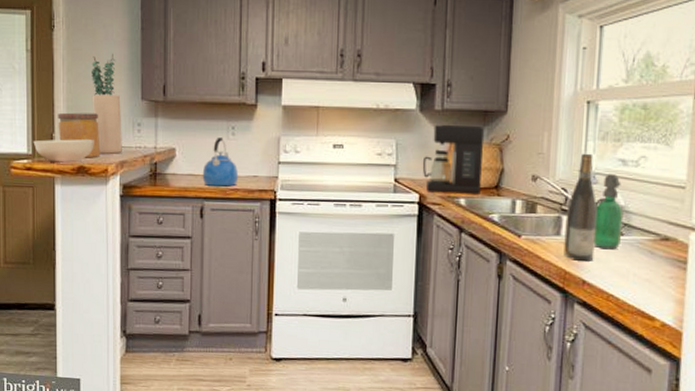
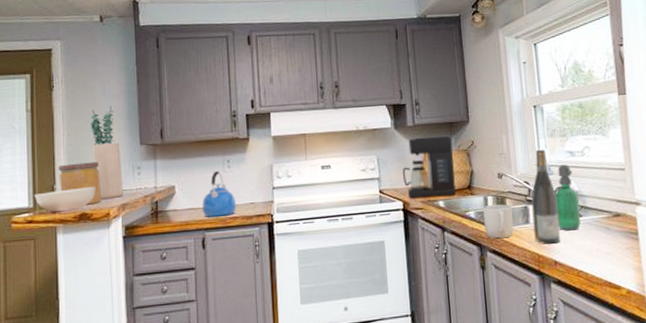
mug: none [508,210,544,249] -> present [483,204,514,239]

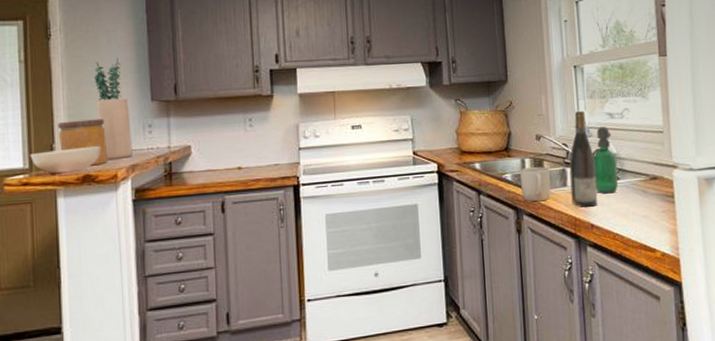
kettle: present [202,171,237,217] -> none [221,130,260,180]
coffee maker: present [402,136,456,199] -> none [437,96,493,161]

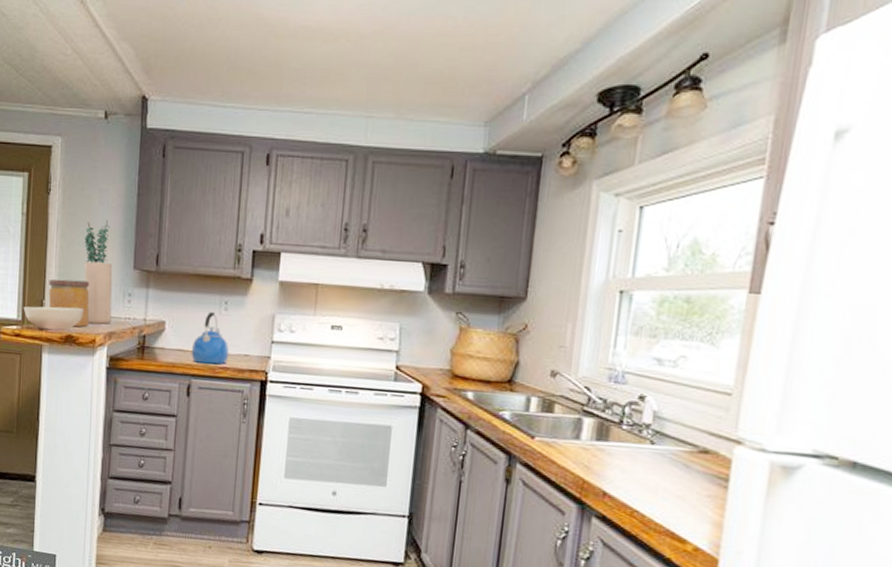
kettle: none [221,130,260,180] -> present [191,312,230,365]
mug: present [520,167,551,202] -> none [519,407,563,452]
wine bottle: present [569,110,598,207] -> none [582,348,626,471]
soap dispenser: present [593,127,618,194] -> none [618,374,656,460]

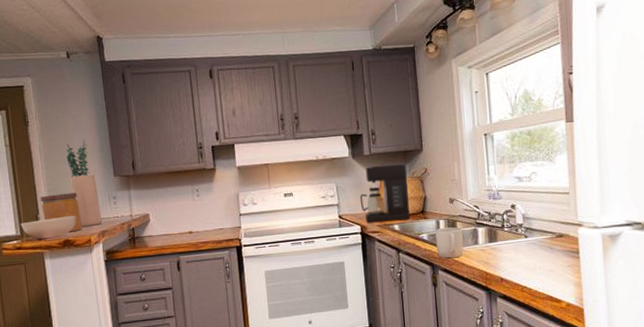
kettle: present [191,312,230,365] -> none [175,200,207,242]
coffee maker: none [427,309,500,390] -> present [359,164,410,223]
mug: none [519,407,563,452] -> present [435,227,464,259]

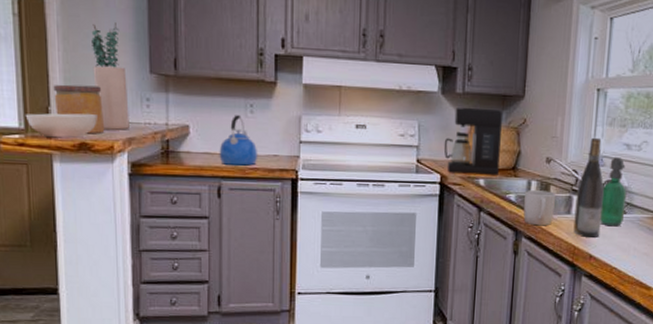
kettle: none [175,200,207,242] -> present [219,115,258,166]
wine bottle: none [480,175,507,263] -> present [573,137,604,237]
soap dispenser: none [503,189,526,251] -> present [600,157,627,227]

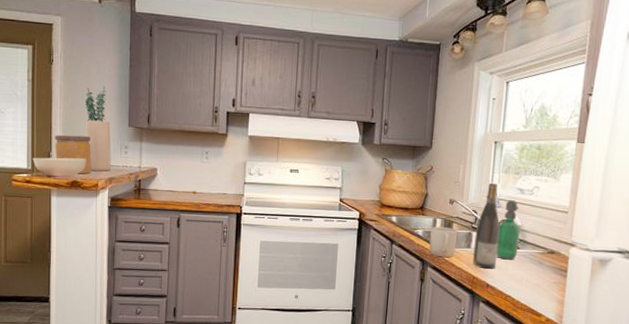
kettle: present [219,115,258,166] -> none [179,160,211,202]
coffee maker: present [443,107,504,176] -> none [362,156,414,214]

